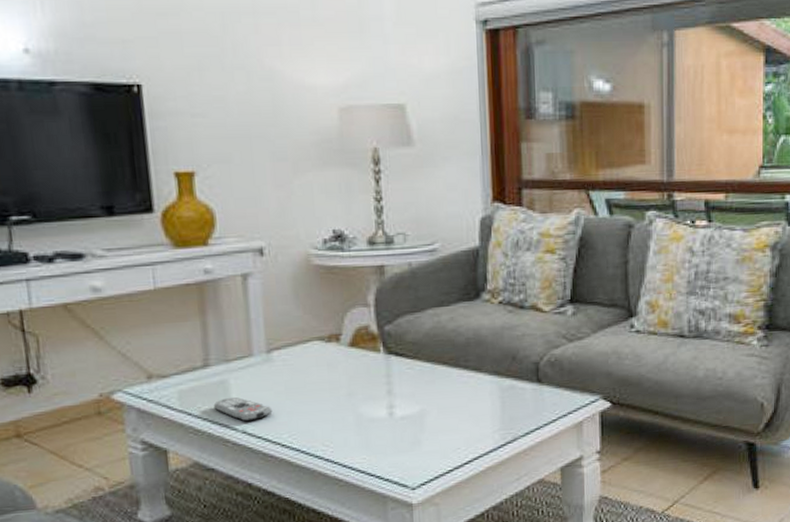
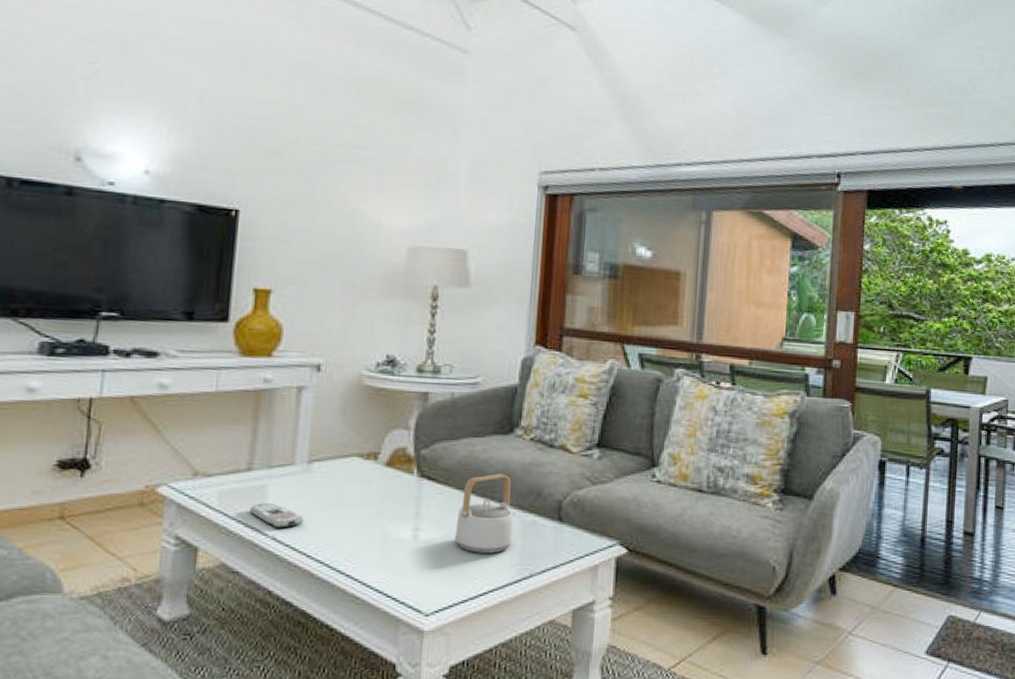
teapot: none [431,341,493,424] -> present [455,473,517,554]

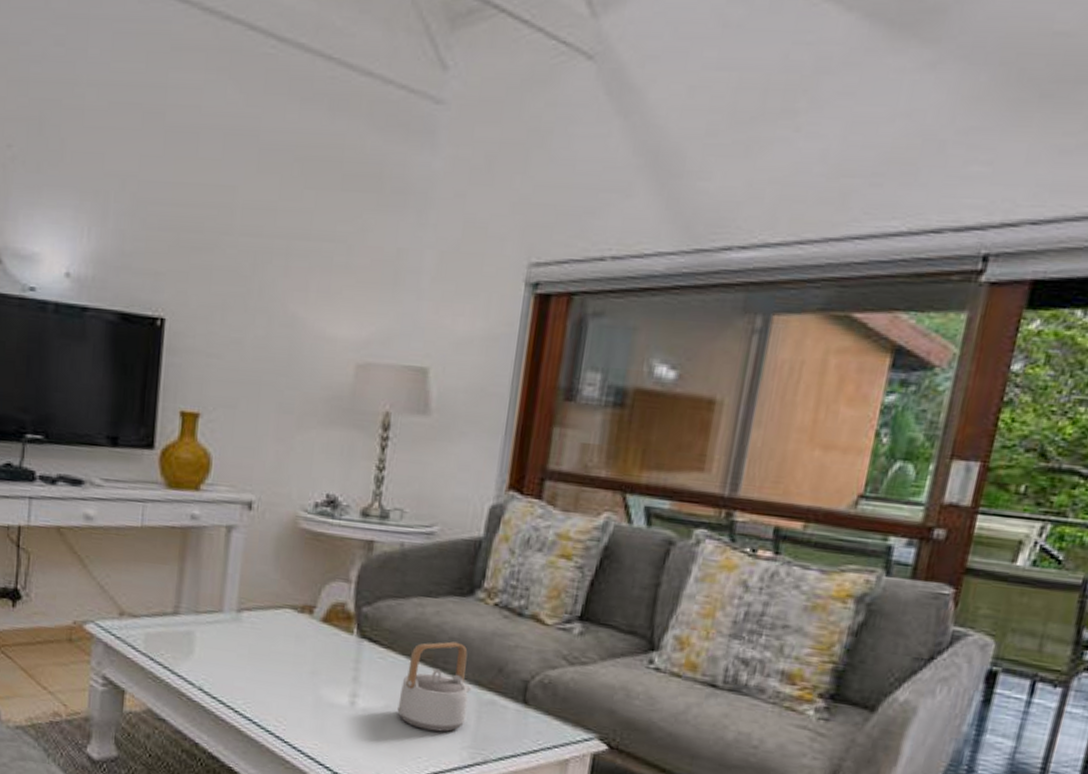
remote control: present [249,503,304,529] -> none [175,650,232,680]

